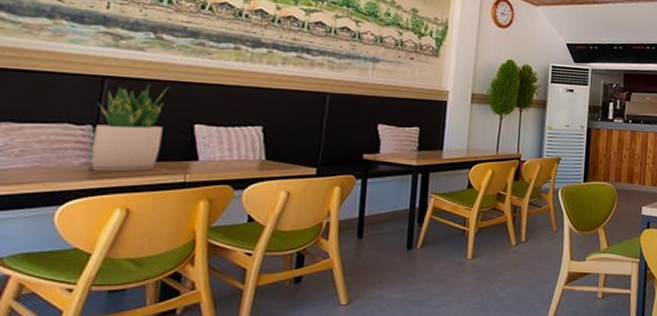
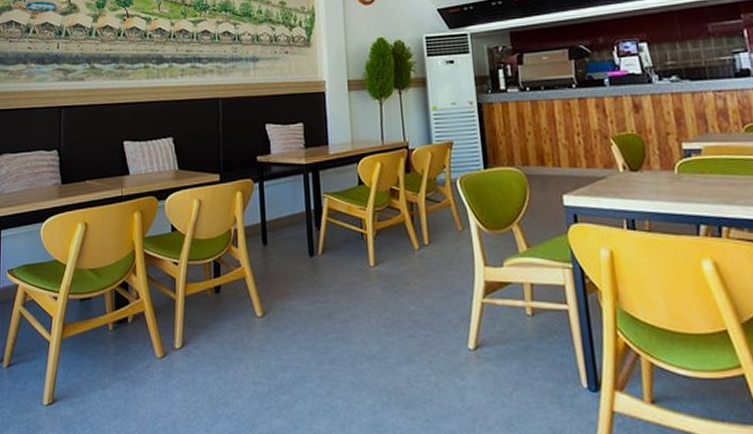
planter: present [91,84,169,172] -> none [59,109,103,190]

